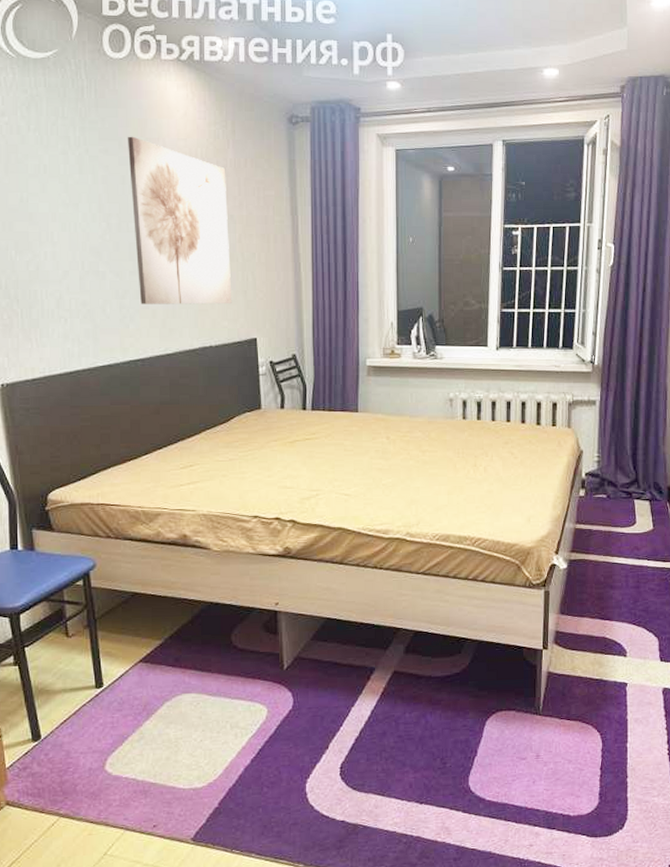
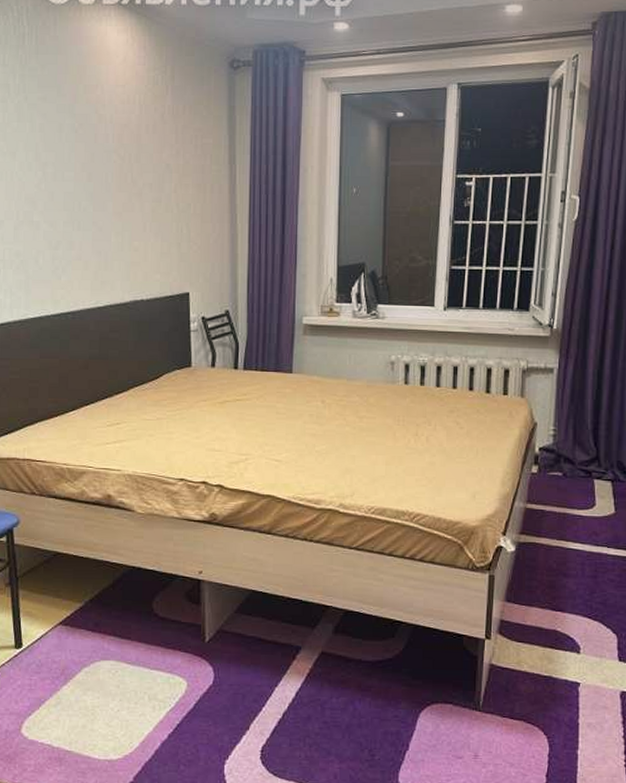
wall art: present [127,136,232,304] -> none [65,83,166,257]

